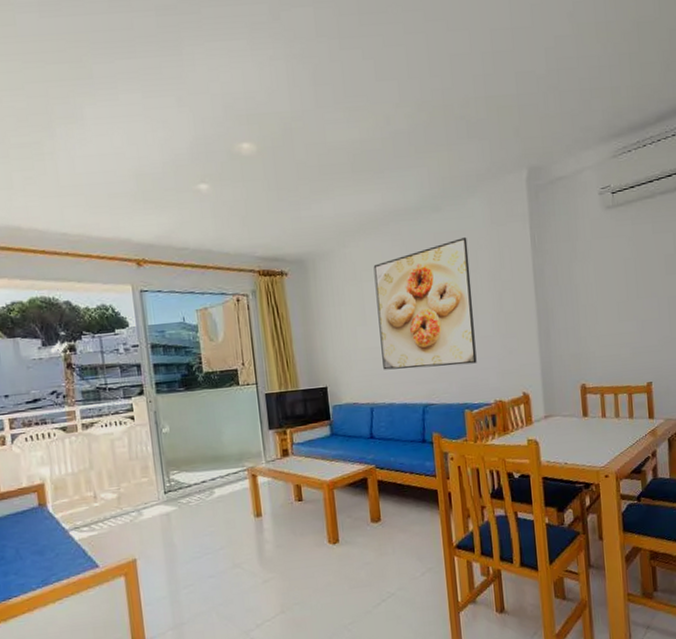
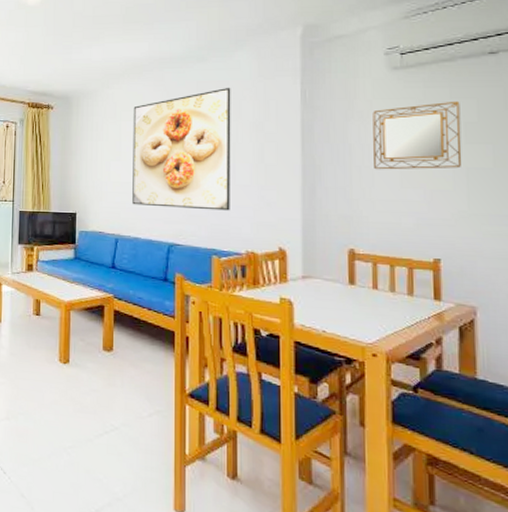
home mirror: none [592,235,664,307] -> present [373,101,462,170]

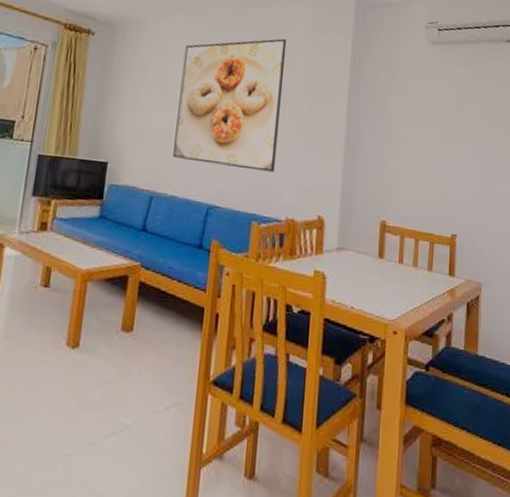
home mirror: present [373,101,462,170] -> none [409,81,482,147]

